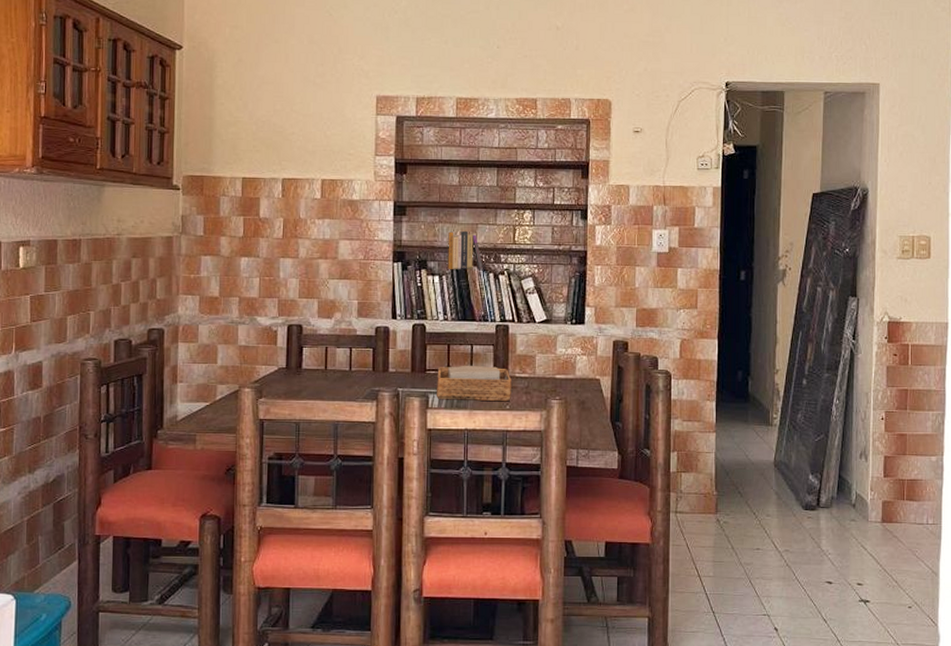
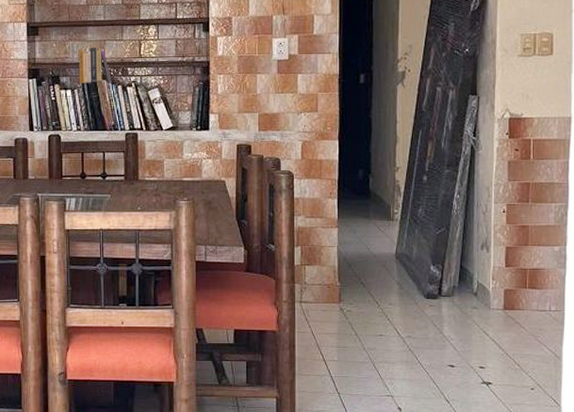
napkin holder: present [437,365,512,402] -> none [73,170,142,204]

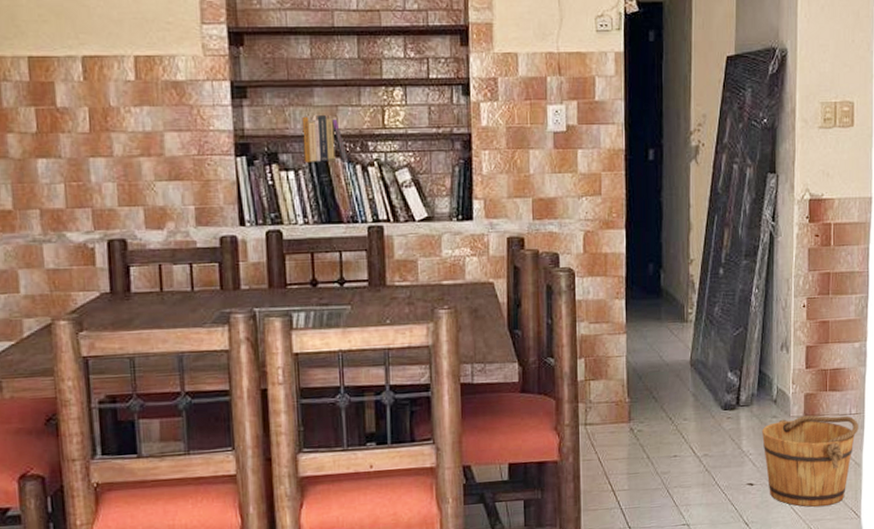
bucket: none [463,309,558,392] -> present [762,415,858,507]

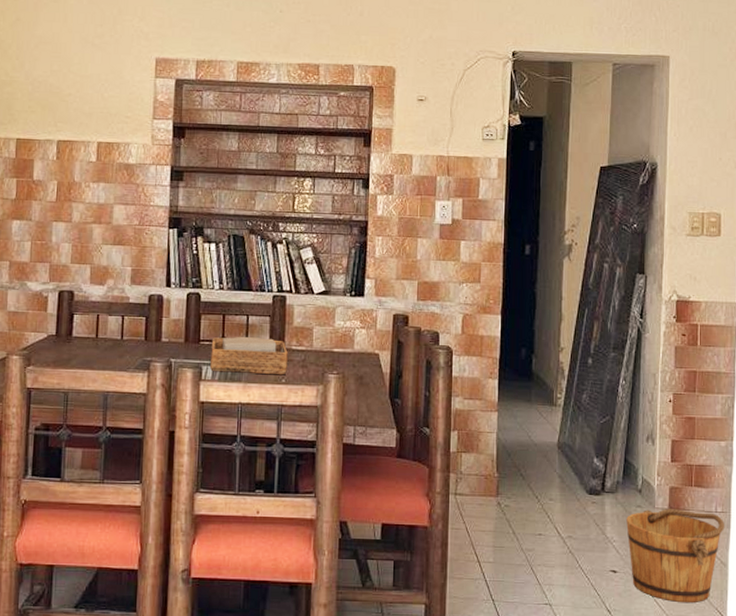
napkin holder: none [300,275,392,319] -> present [210,336,288,375]
books: present [302,115,348,163] -> none [224,198,261,239]

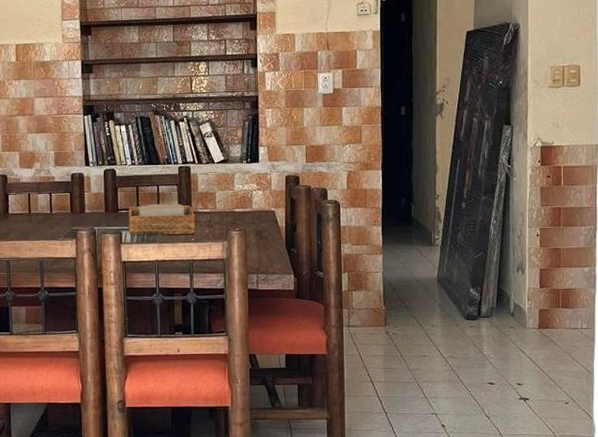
bucket: present [626,509,724,602] -> none [501,328,589,406]

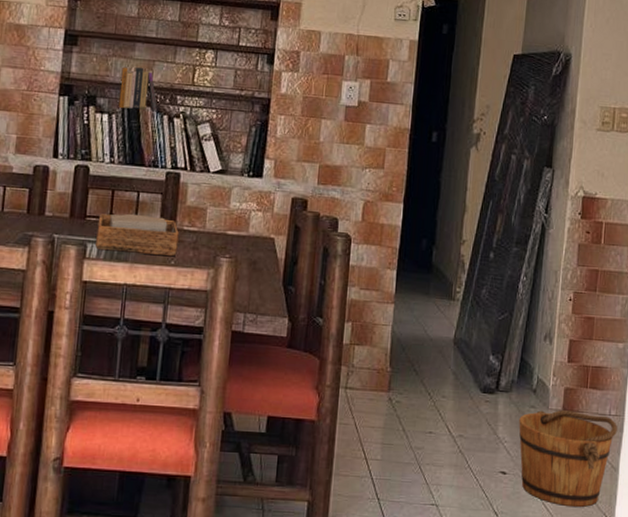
books: none [131,84,164,119] -> present [118,66,157,112]
bucket: none [501,328,589,406] -> present [519,410,617,507]

